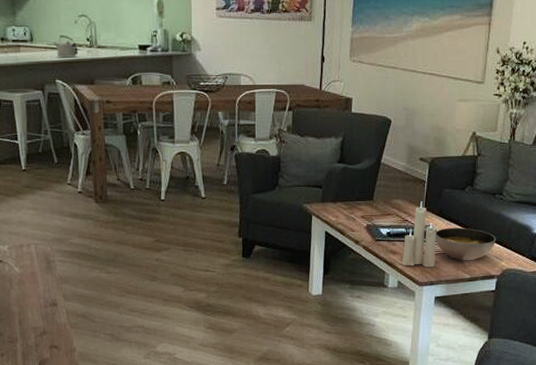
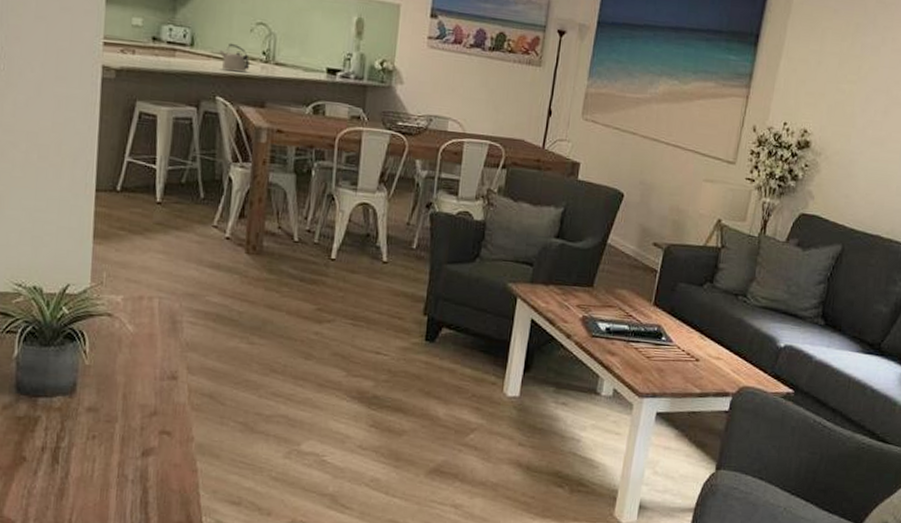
candle: present [402,201,437,267] -> none [620,294,666,376]
soup bowl: present [435,228,496,261] -> none [663,329,735,373]

